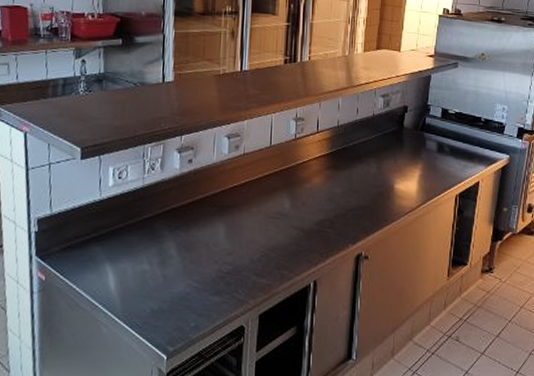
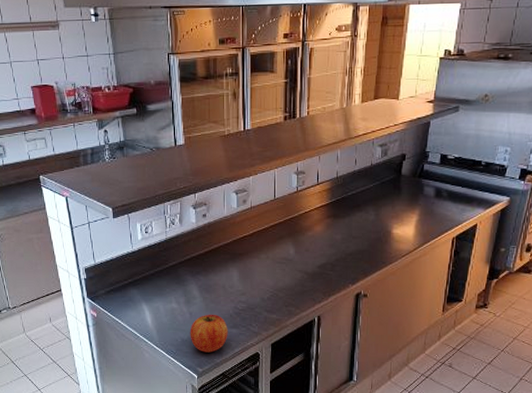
apple: none [161,277,209,326] -> present [190,314,228,353]

